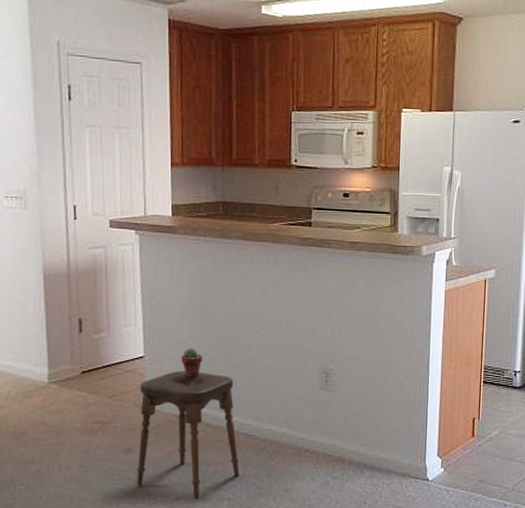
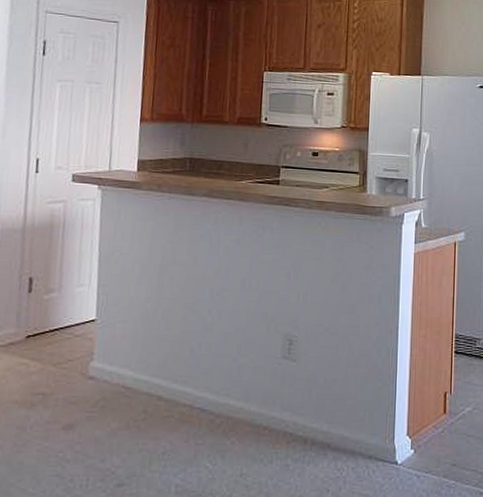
stool: present [137,370,240,500] -> none [75,335,191,486]
potted succulent: present [181,348,203,378] -> none [135,311,159,344]

